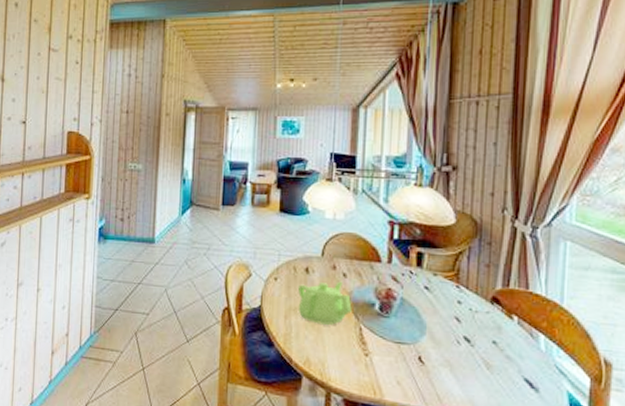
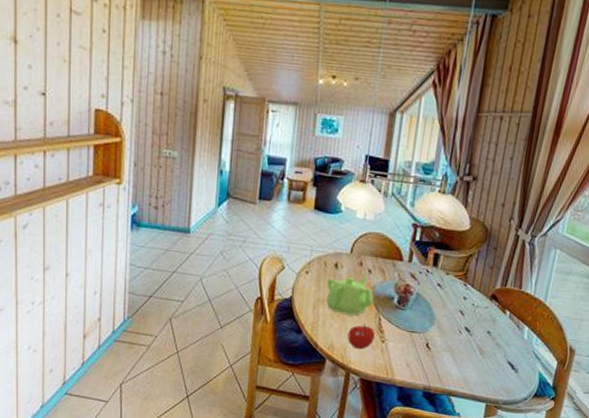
fruit: none [325,334,357,365] -> present [347,324,375,350]

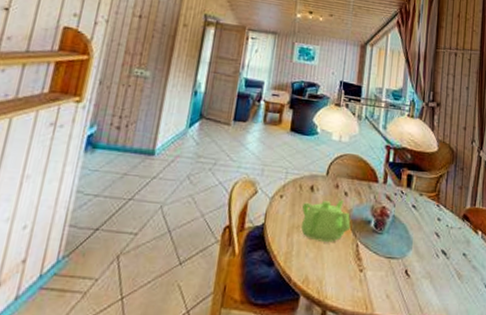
fruit: present [347,324,375,350] -> none [323,251,353,282]

